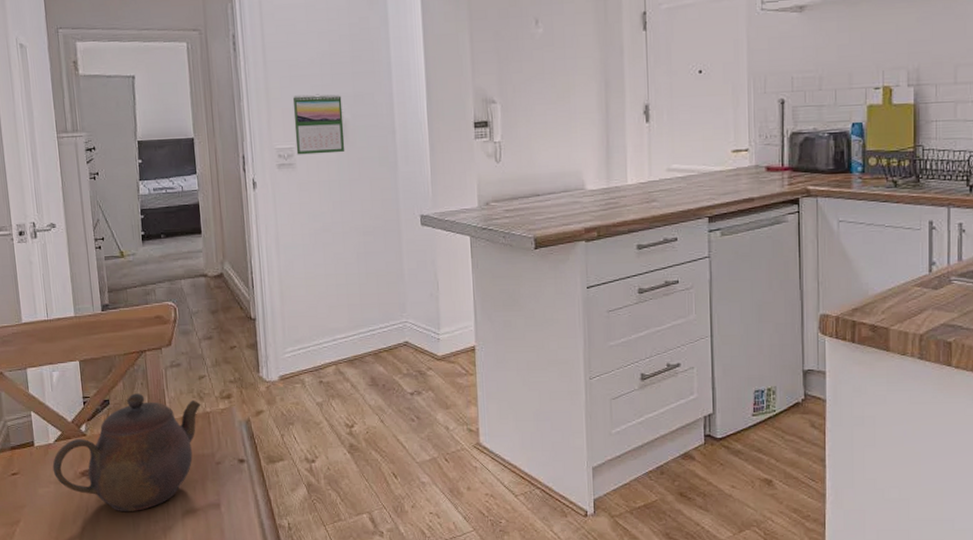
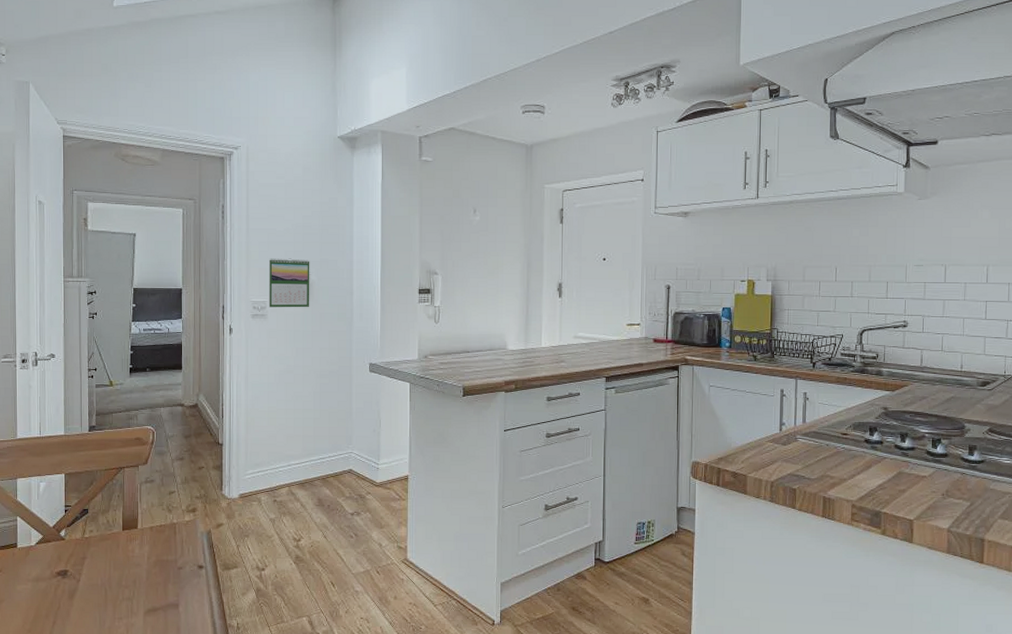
teapot: present [52,393,201,511] -> none [32,504,169,609]

